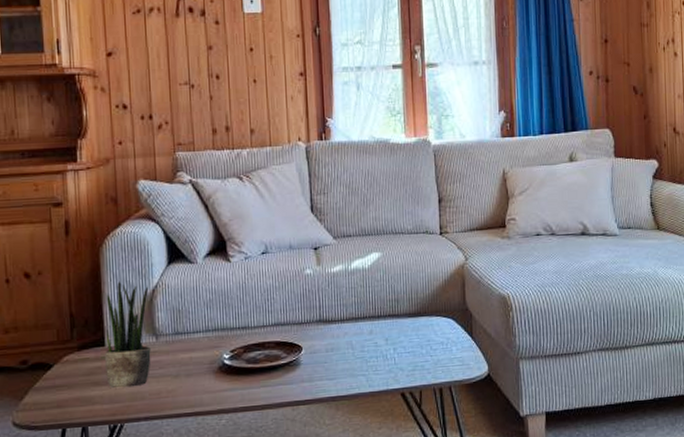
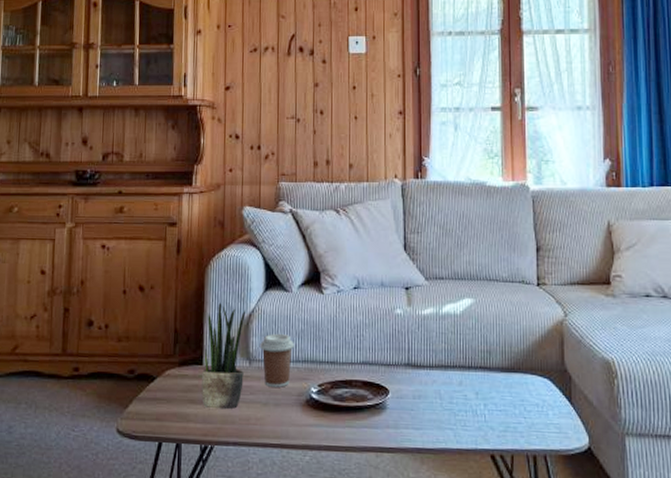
coffee cup: none [166,305,203,359] -> present [260,333,294,387]

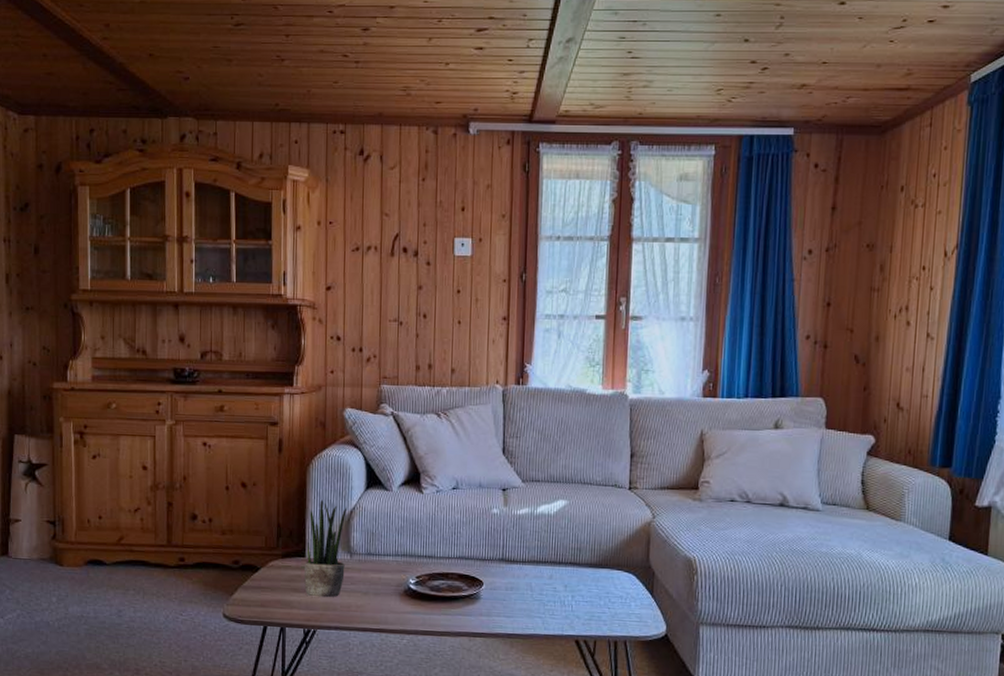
coffee cup: present [260,333,294,387] -> none [361,529,394,579]

